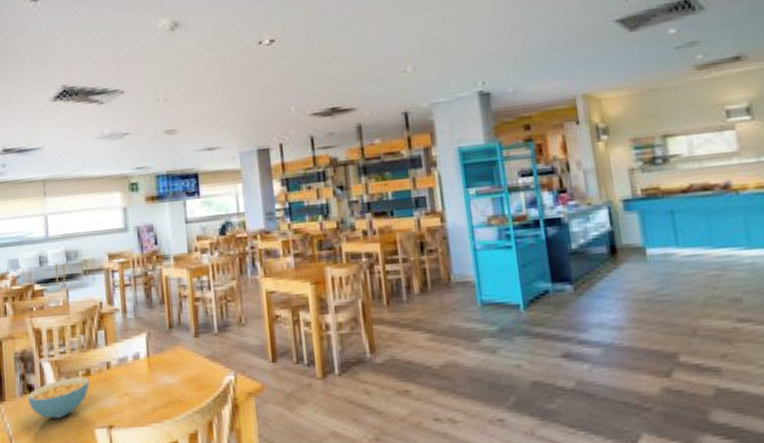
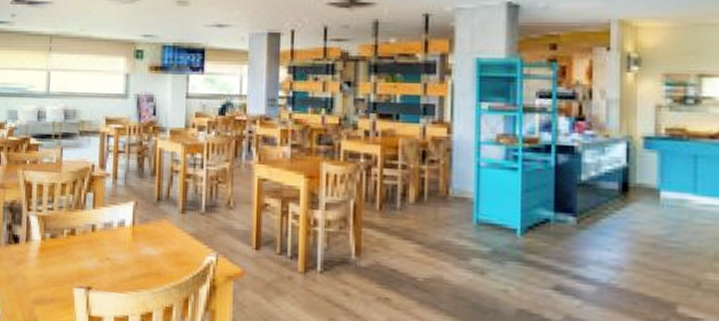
cereal bowl: present [27,376,89,419] -> none [12,234,73,273]

